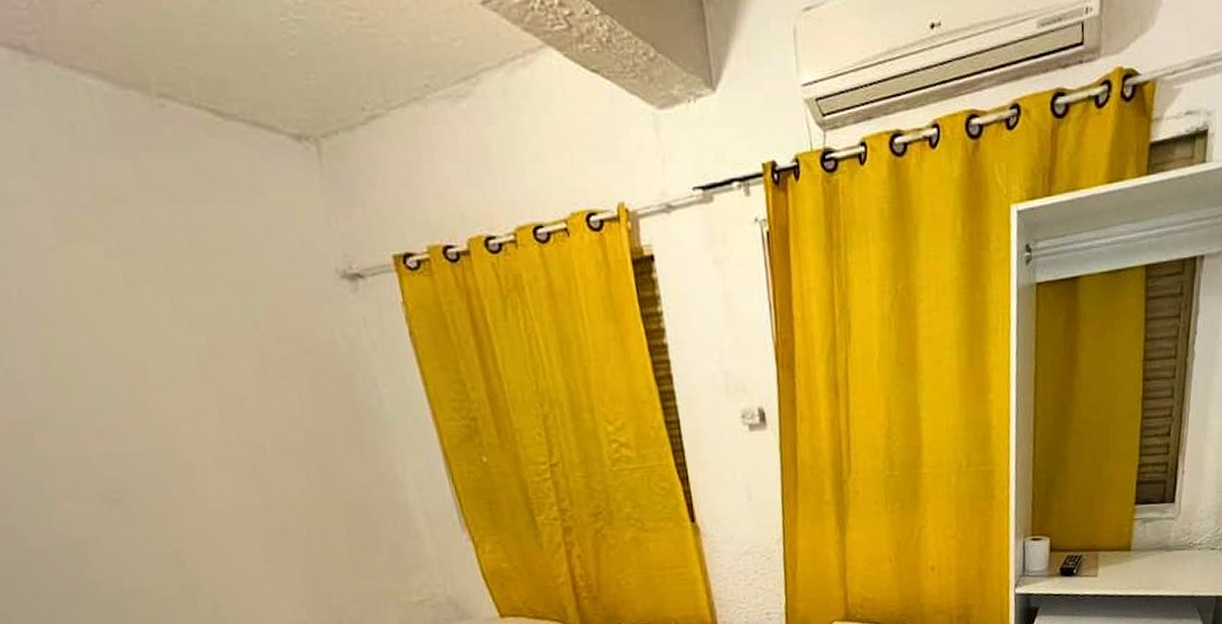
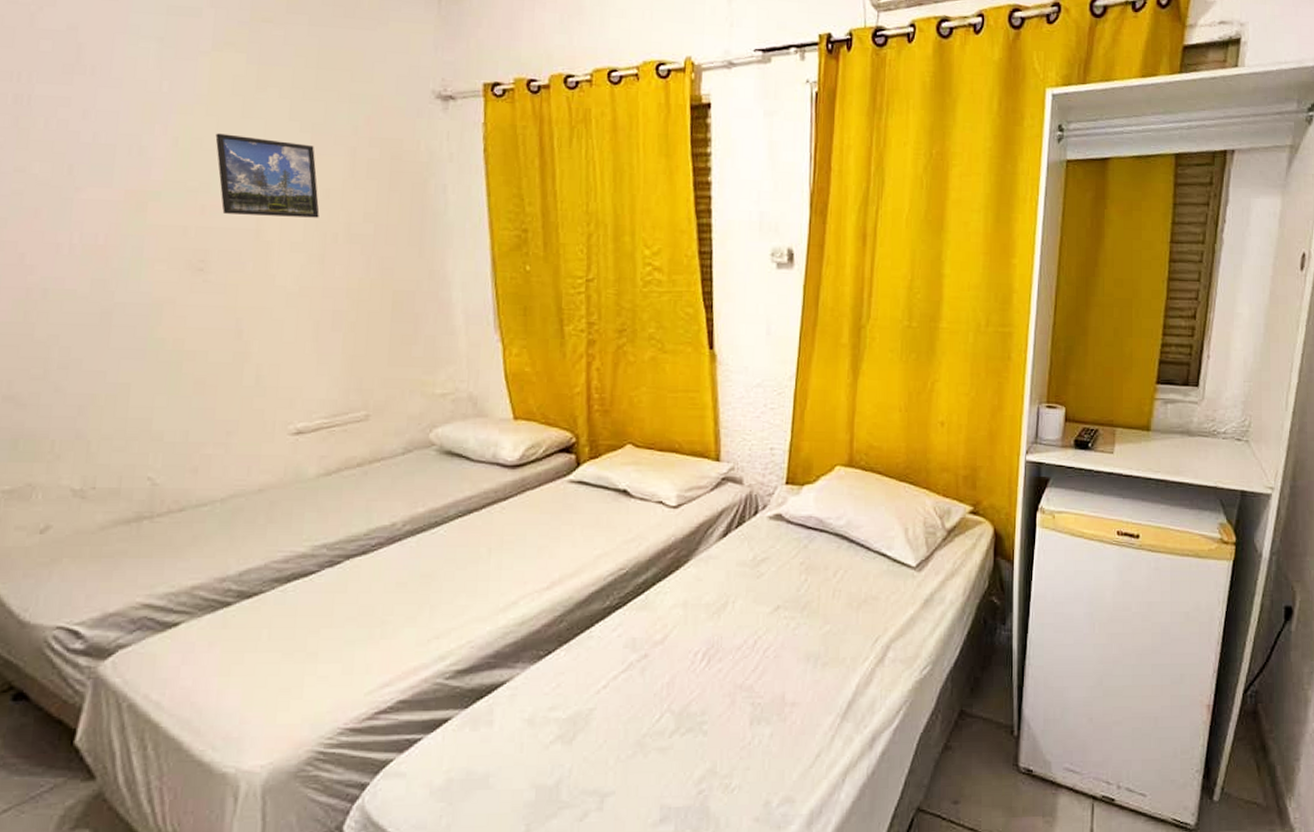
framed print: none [91,343,239,436] -> present [215,133,320,218]

